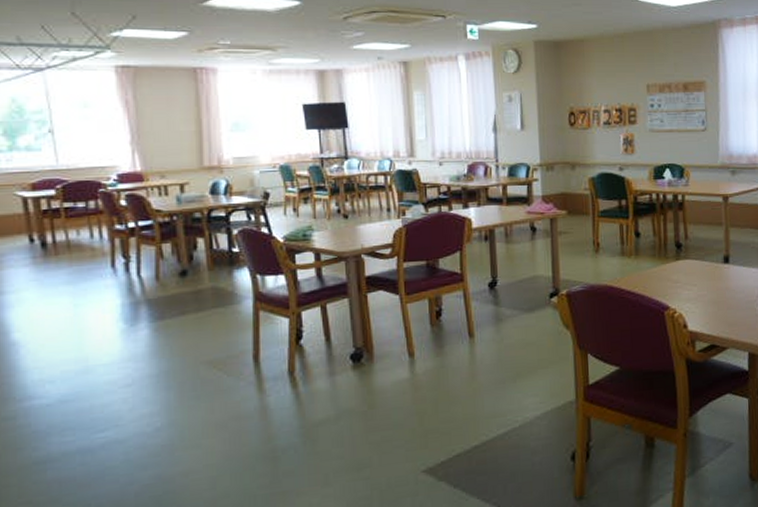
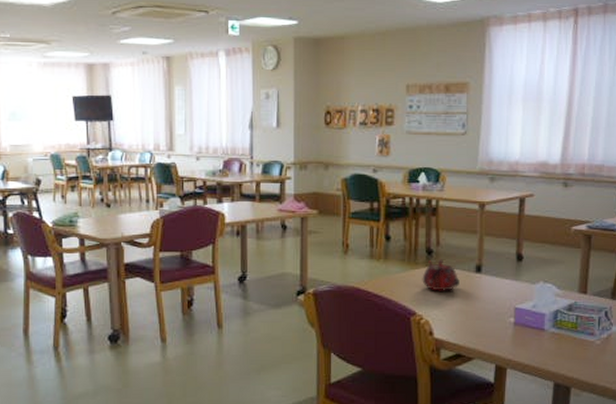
teapot: none [673,252,710,284] -> present [422,259,460,291]

